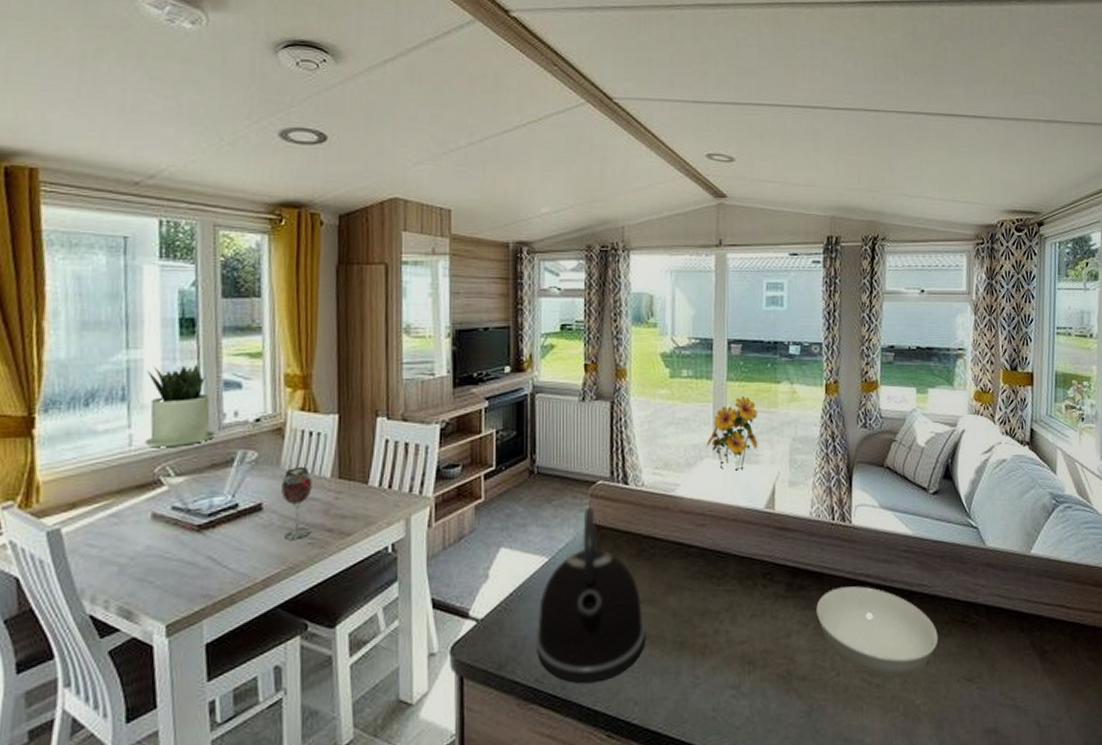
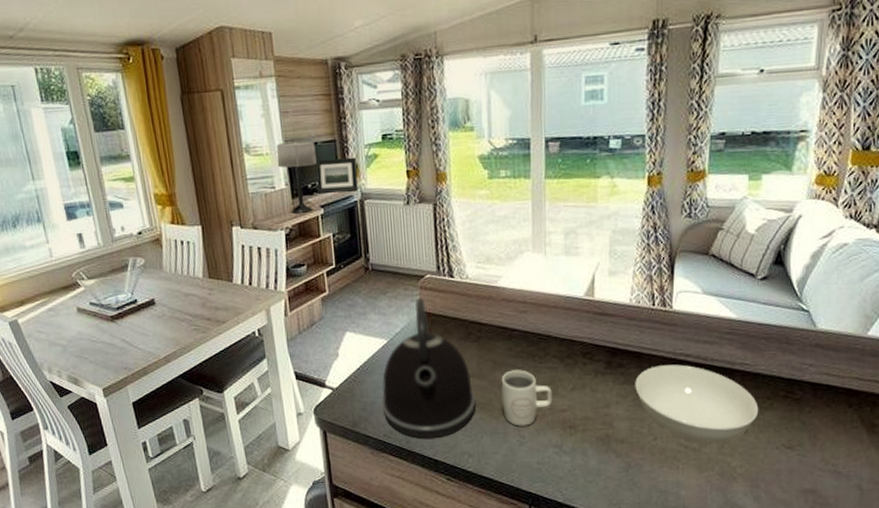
planter: present [144,365,215,448] -> none [51,190,110,258]
wineglass: present [280,466,312,540] -> none [165,269,194,327]
table lamp: none [440,326,486,405] -> present [276,141,317,214]
picture frame: none [483,346,530,384] -> present [315,157,358,194]
mug: none [675,593,730,664] -> present [501,369,552,426]
flower bouquet: present [707,396,758,471] -> none [527,192,577,263]

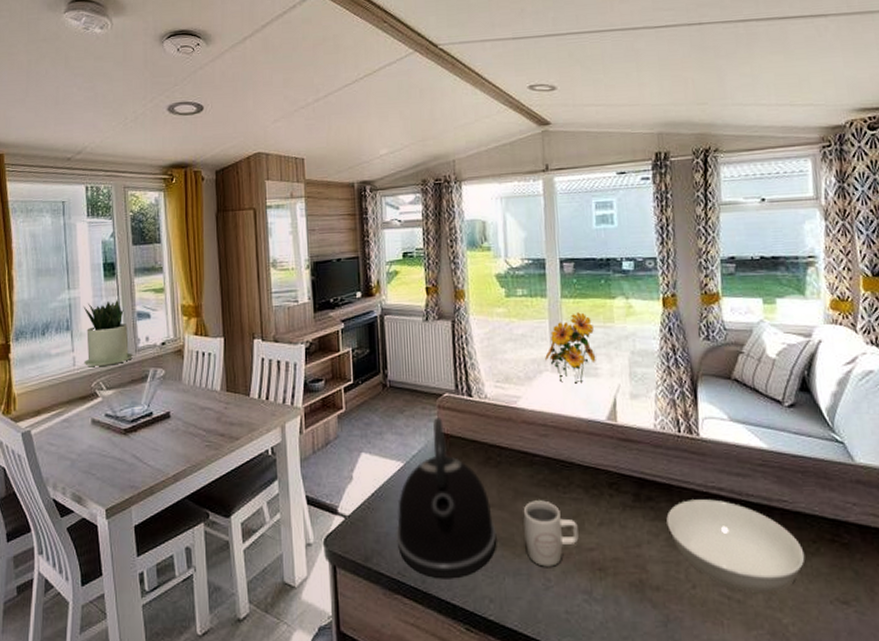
planter: none [51,190,110,258] -> present [83,300,133,367]
table lamp: present [276,141,317,214] -> none [301,257,339,327]
picture frame: present [315,157,358,194] -> none [338,273,379,308]
flower bouquet: none [527,192,577,263] -> present [545,312,596,384]

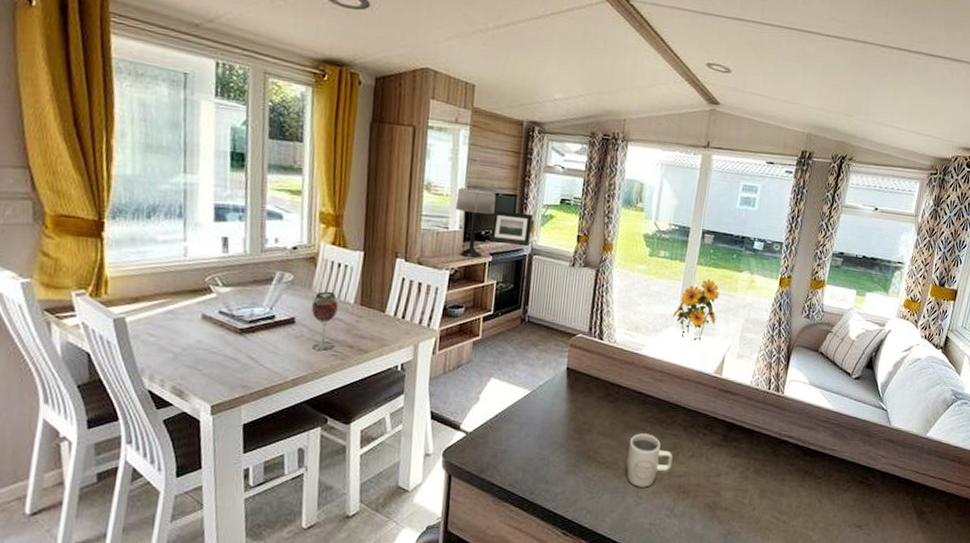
planter: present [83,300,133,367] -> none [197,192,258,262]
wineglass: none [183,381,207,442] -> present [311,291,339,351]
table lamp: none [301,257,339,327] -> present [455,187,496,258]
picture frame: none [338,273,379,308] -> present [490,209,533,246]
kettle: present [395,418,497,579] -> none [512,355,604,492]
bowl: present [666,499,806,594] -> none [743,443,840,518]

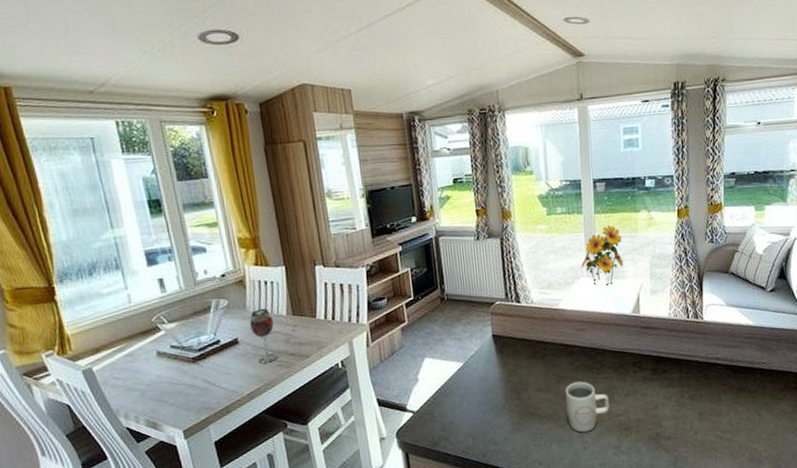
table lamp: present [455,187,496,258] -> none [356,186,395,252]
picture frame: present [490,209,533,246] -> none [393,199,433,233]

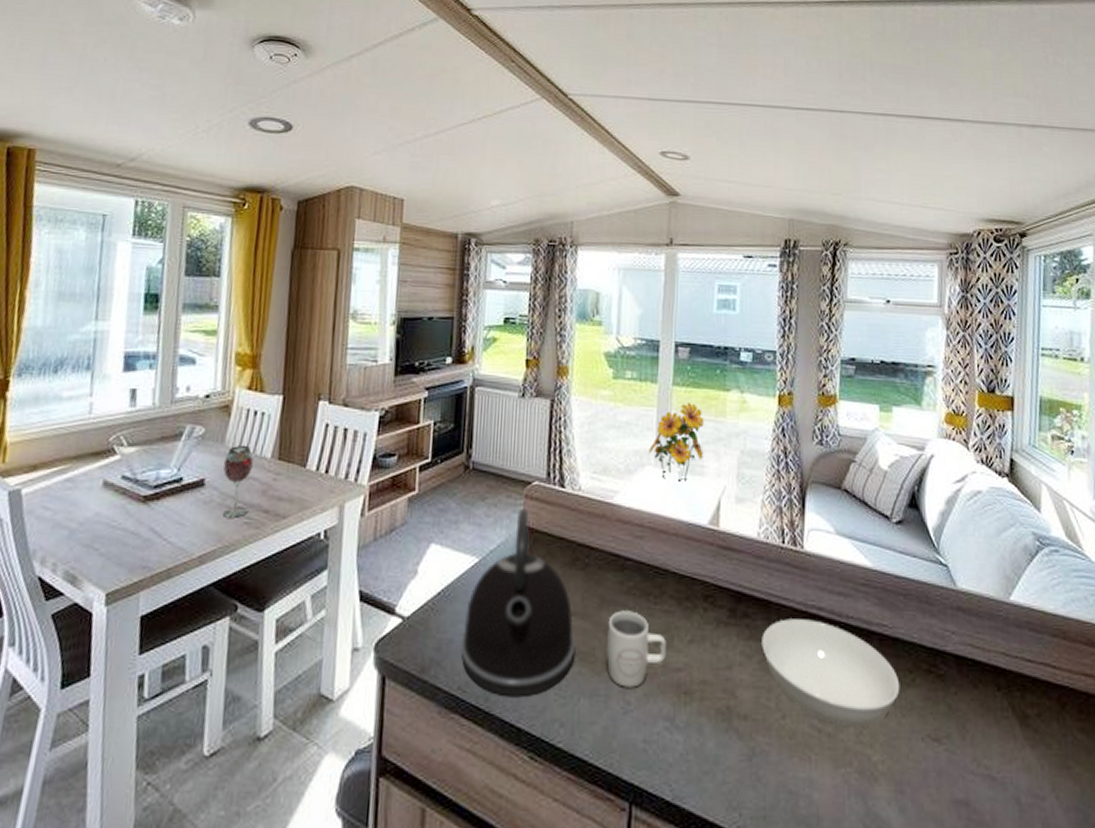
kettle: none [458,323,544,452] -> present [459,509,576,698]
bowl: none [677,367,776,432] -> present [762,619,900,727]

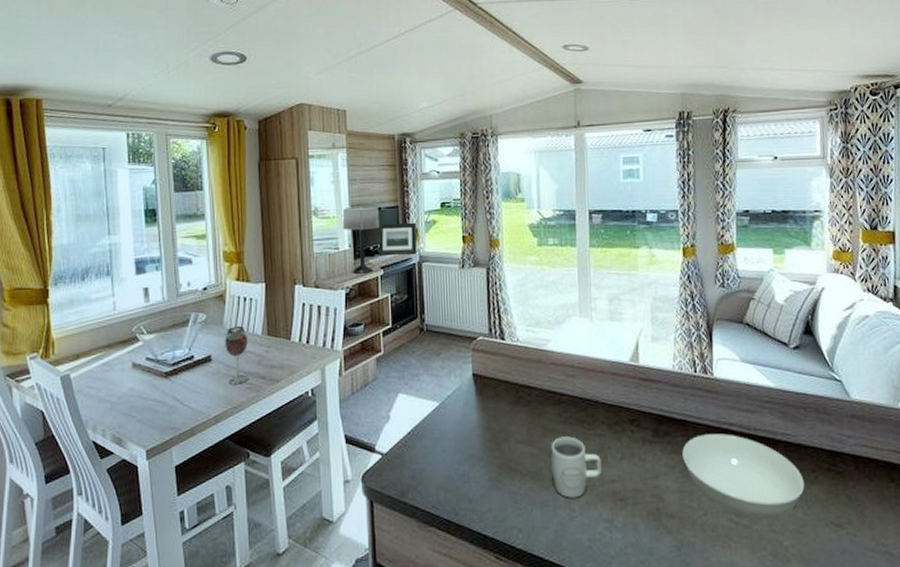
table lamp: none [385,313,430,394] -> present [342,207,379,274]
picture frame: none [424,336,473,376] -> present [378,222,417,255]
kettle: present [459,509,576,698] -> none [430,360,526,512]
flower bouquet: present [649,403,704,481] -> none [574,261,621,327]

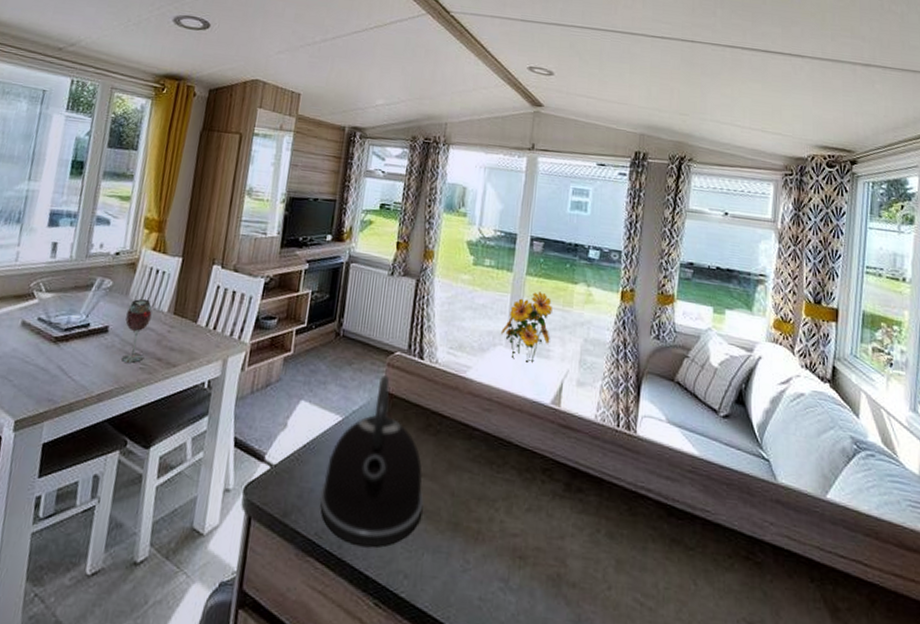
table lamp: present [342,207,379,274] -> none [274,193,316,265]
picture frame: present [378,222,417,255] -> none [307,215,352,253]
kettle: none [430,360,526,512] -> present [319,375,424,548]
mug: present [551,436,602,498] -> none [450,476,506,548]
flower bouquet: none [574,261,621,327] -> present [501,291,553,362]
bowl: present [682,433,805,519] -> none [593,496,719,605]

